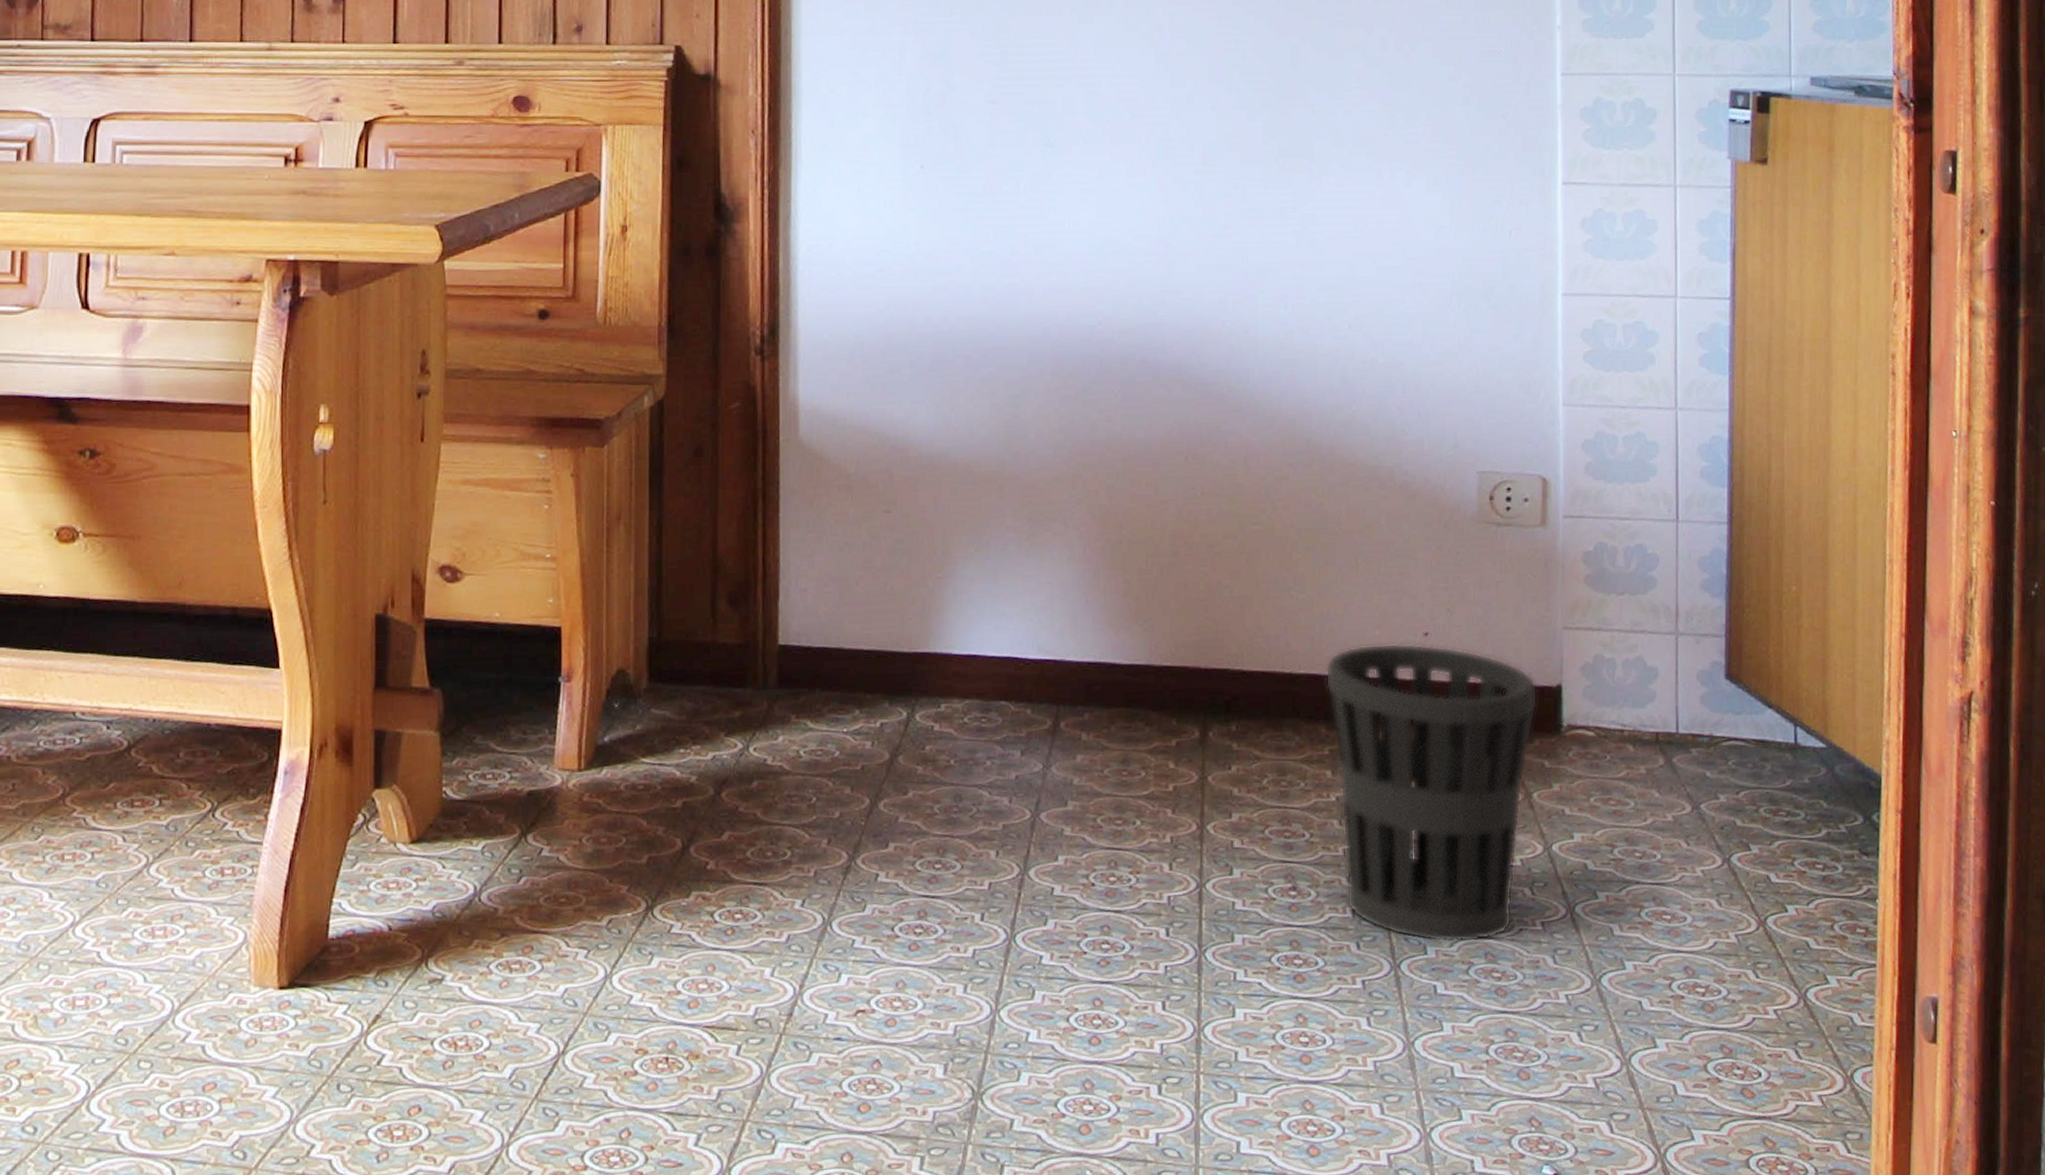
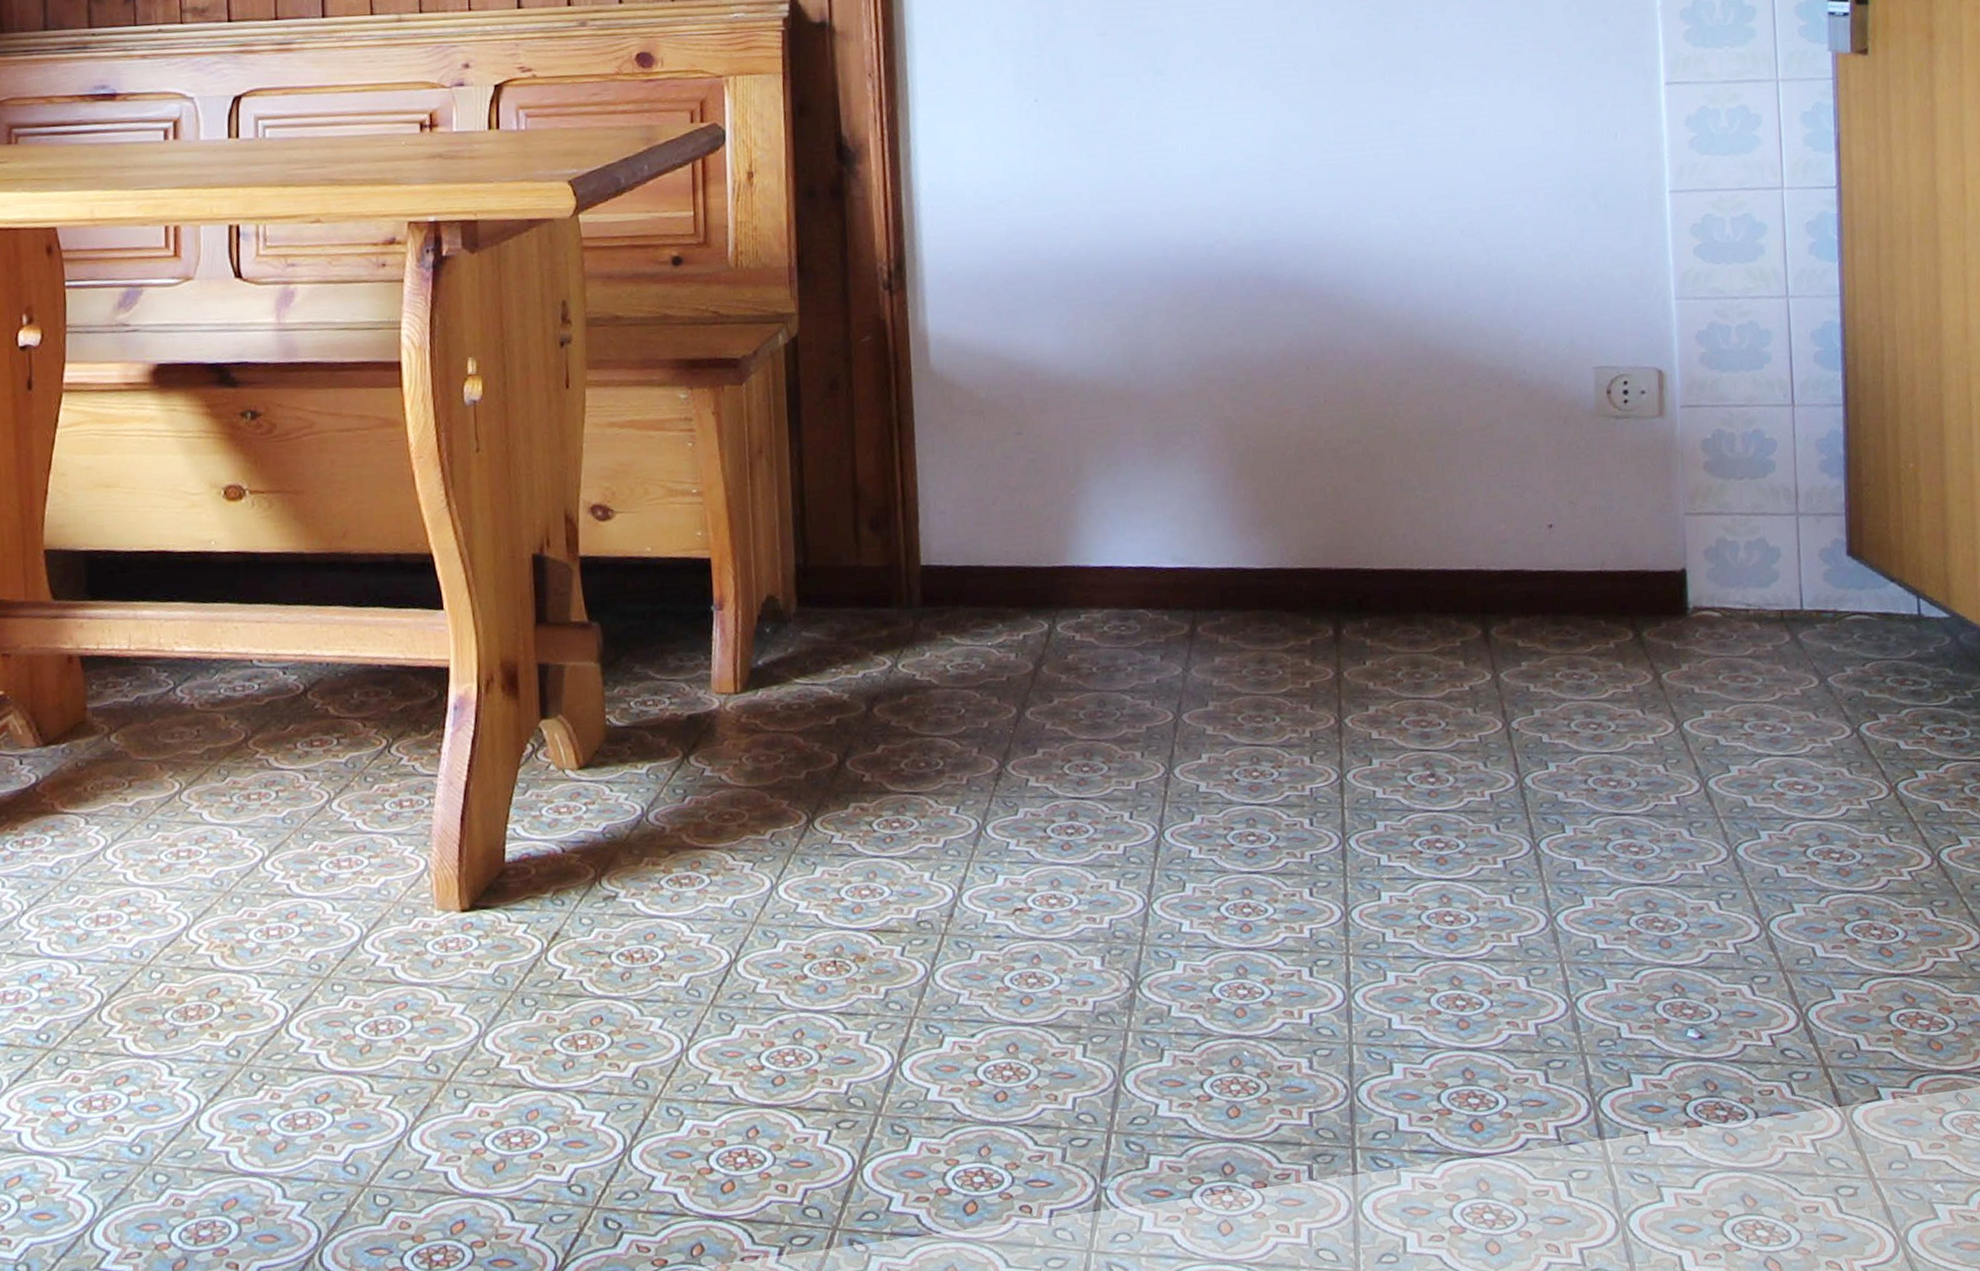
wastebasket: present [1325,643,1538,943] -> none [1453,535,1663,821]

